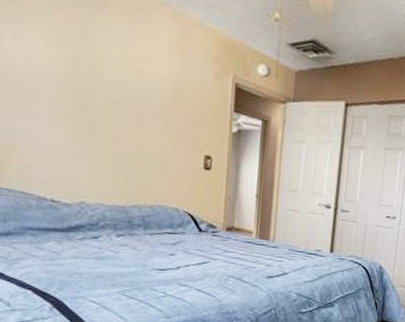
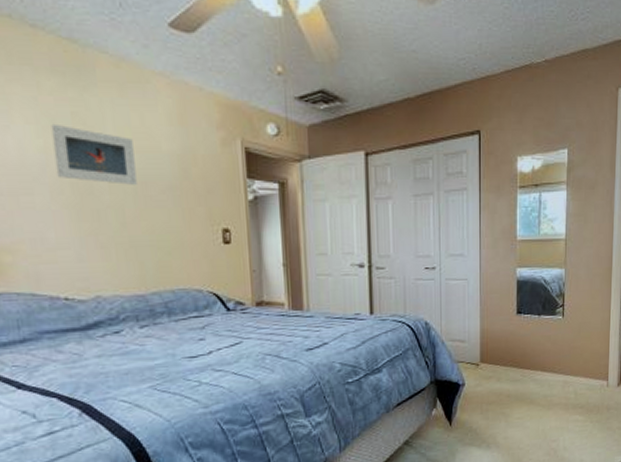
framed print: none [59,37,133,104] -> present [51,123,137,185]

